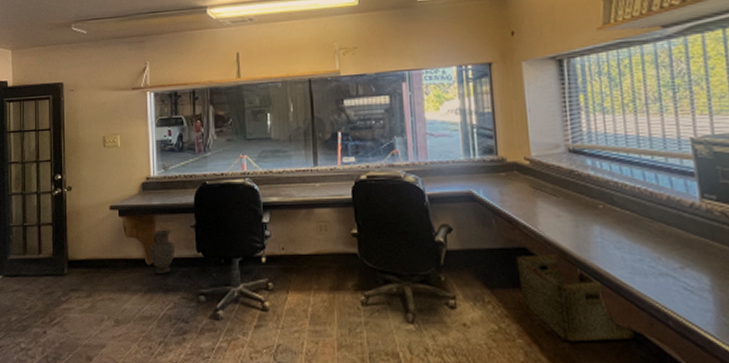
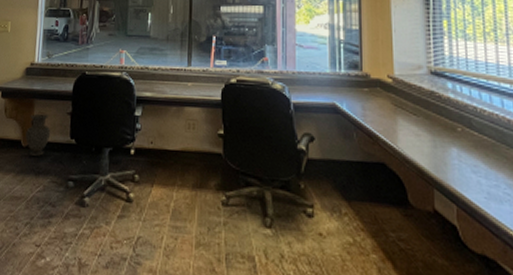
hamper: present [515,254,635,342] -> none [373,171,489,266]

